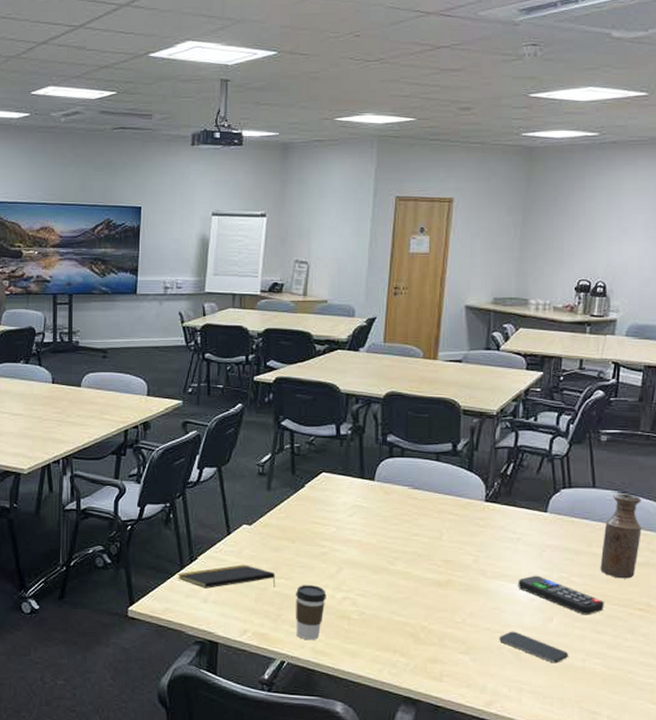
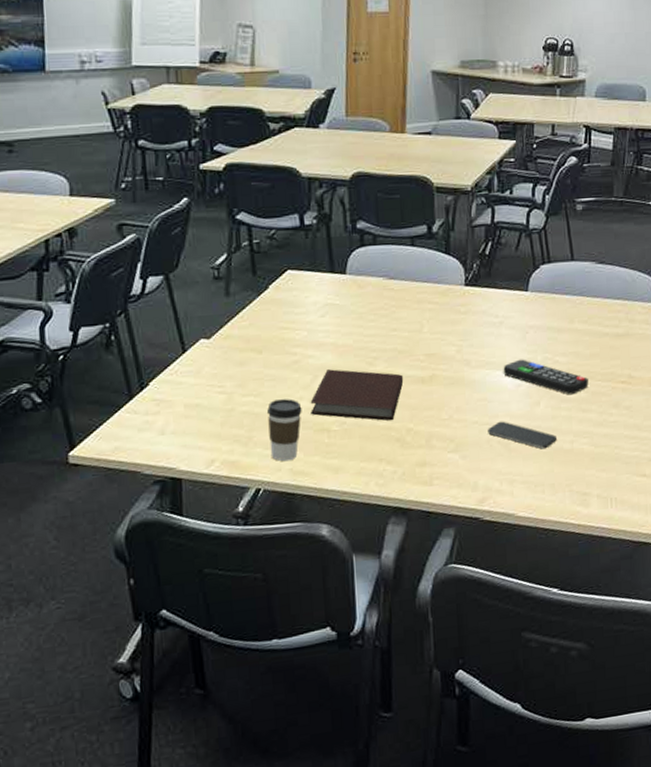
notepad: present [178,564,276,588] -> none [127,385,244,418]
notebook: none [334,564,421,616] -> present [310,369,404,421]
bottle: present [600,493,642,579] -> none [582,263,620,353]

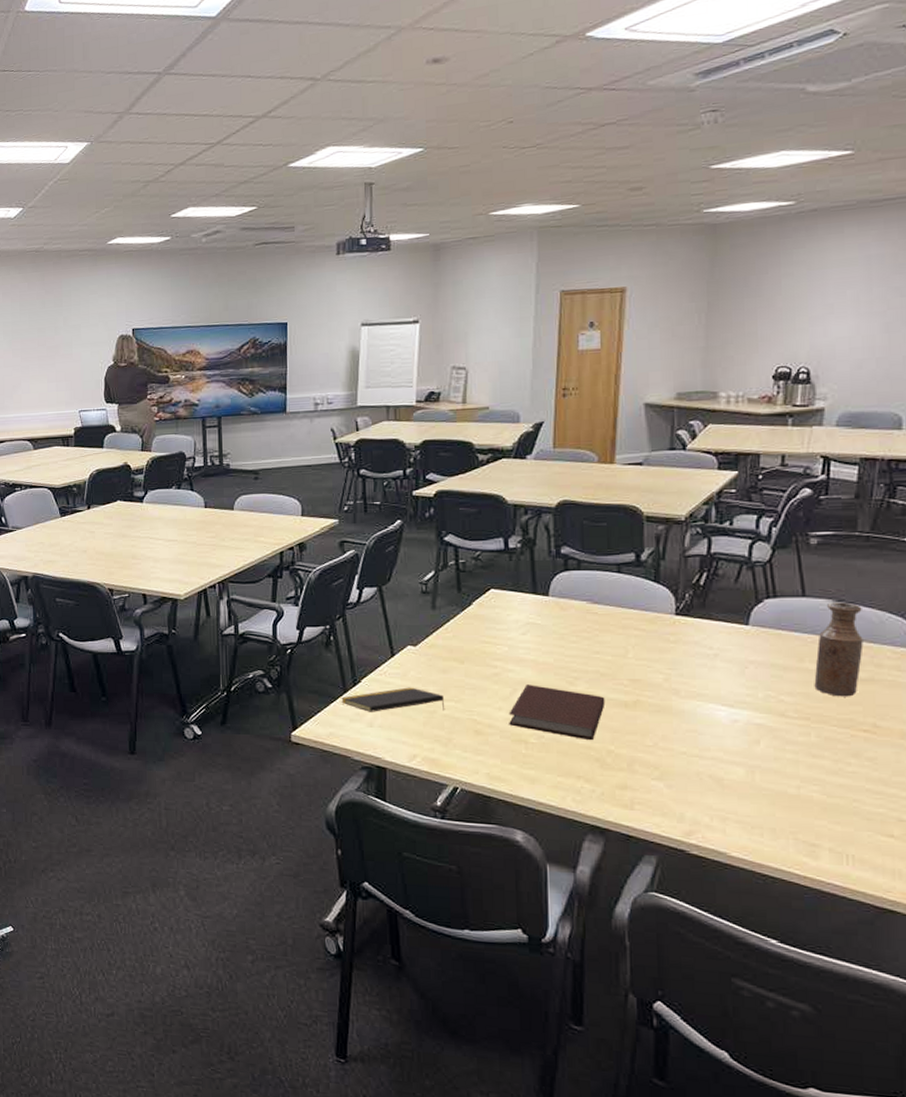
notepad: none [127,385,244,418] -> present [341,687,445,712]
coffee cup: present [266,399,302,462] -> none [466,708,501,766]
smartphone: present [488,421,557,449] -> none [697,755,779,791]
remote control: present [503,359,589,395] -> none [717,694,821,738]
bottle: none [582,263,620,353] -> present [814,602,864,697]

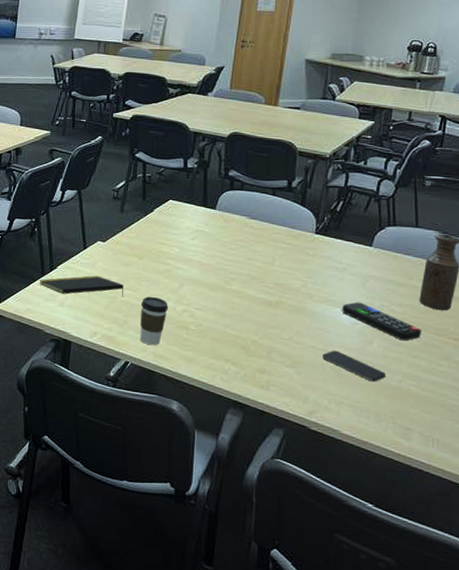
coffee cup: none [466,708,501,766] -> present [139,297,168,346]
notebook: present [509,685,605,740] -> none [175,281,254,330]
smartphone: none [697,755,779,791] -> present [322,350,385,382]
remote control: none [717,694,821,738] -> present [342,302,421,341]

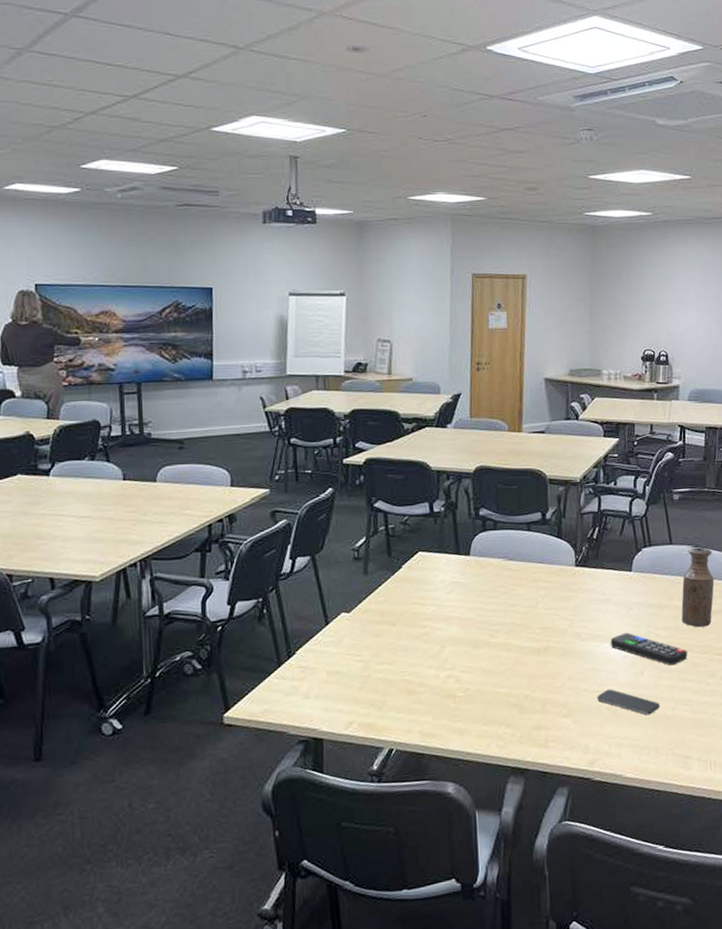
notepad: present [39,275,124,298] -> none [276,654,379,684]
coffee cup: present [139,297,168,346] -> none [399,667,431,724]

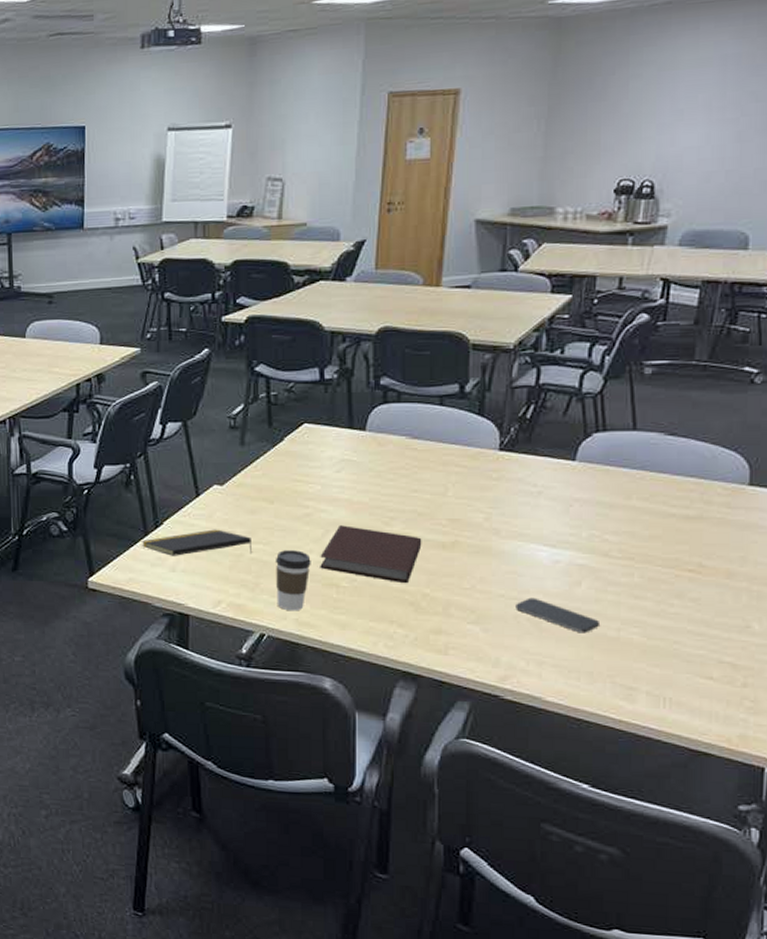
notepad: none [276,654,379,684] -> present [142,529,253,556]
coffee cup: none [399,667,431,724] -> present [275,550,311,611]
notebook: none [438,640,521,688] -> present [320,525,422,583]
remote control: present [610,632,688,666] -> none [538,533,645,578]
bottle: present [681,547,715,628] -> none [640,436,695,536]

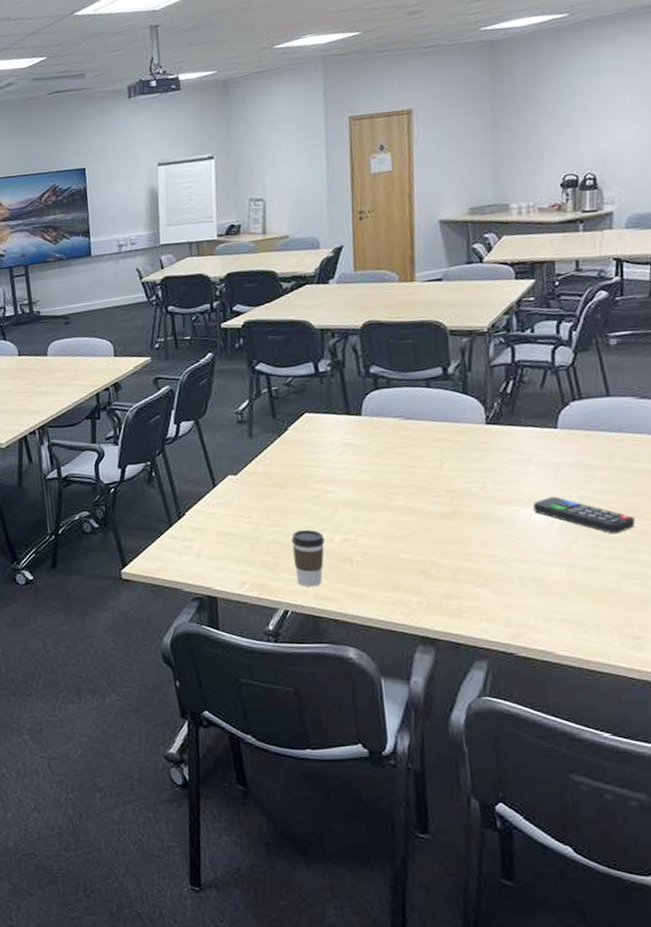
notepad: present [142,529,253,556] -> none [167,515,270,544]
notebook: present [320,525,422,583] -> none [332,503,425,553]
smartphone: present [516,597,599,633] -> none [519,558,600,589]
remote control: none [538,533,645,578] -> present [533,496,635,534]

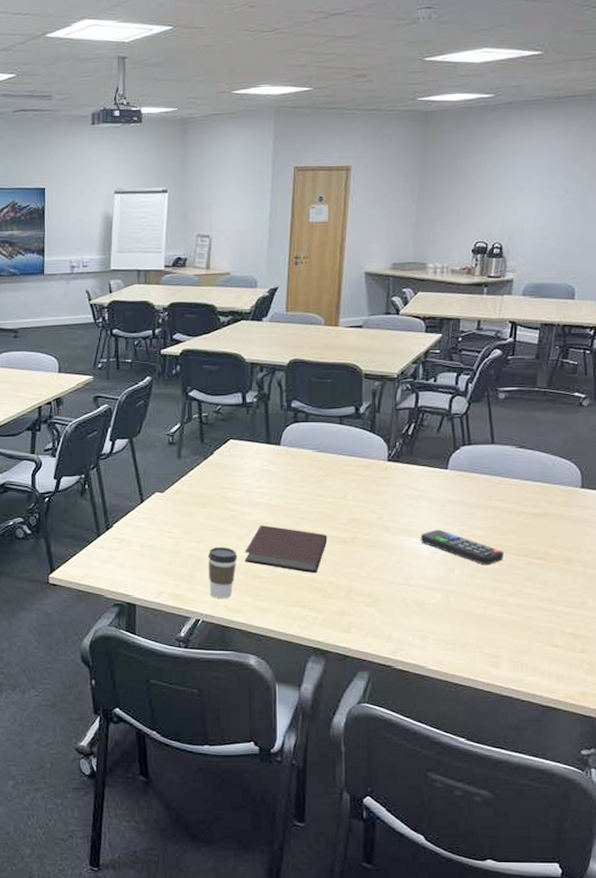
notebook: none [332,503,425,553] -> present [244,525,328,573]

